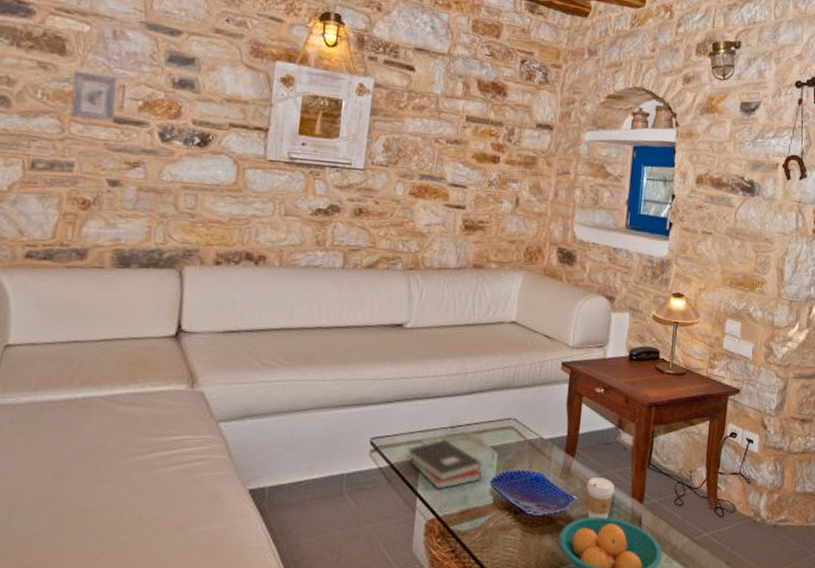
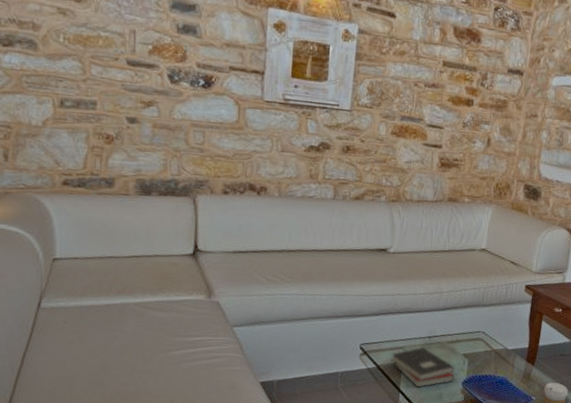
picture frame: present [70,70,118,122] -> none [90,16,128,65]

